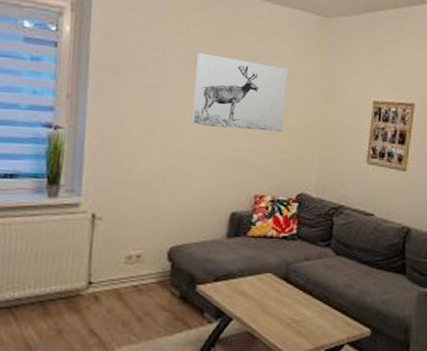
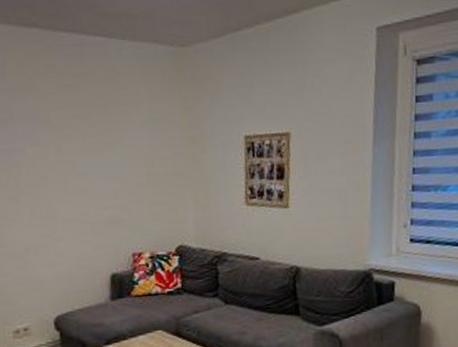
wall art: present [191,52,288,132] -> none [46,106,152,188]

